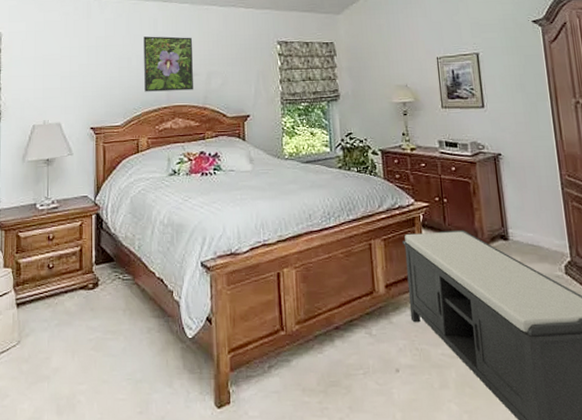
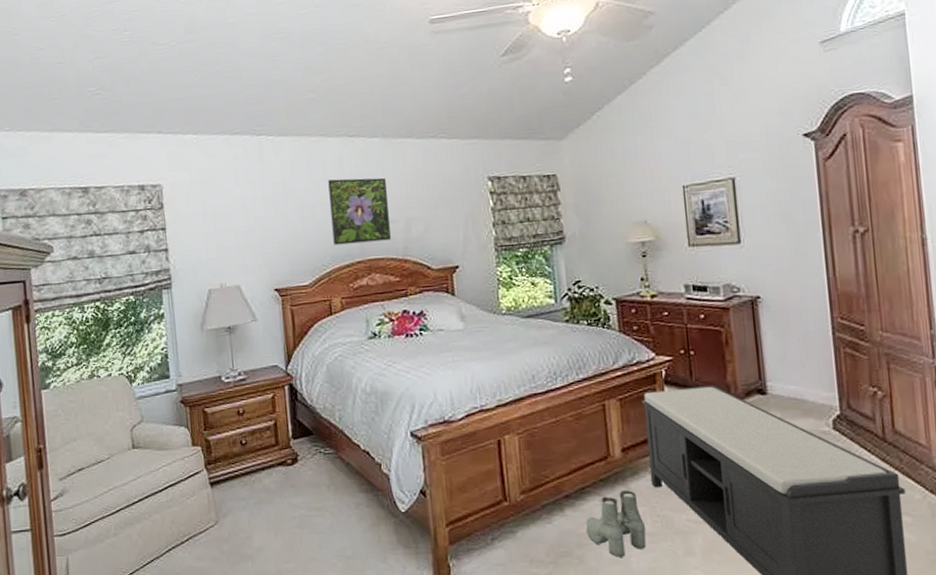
boots: none [353,325,406,388] -> present [586,491,646,557]

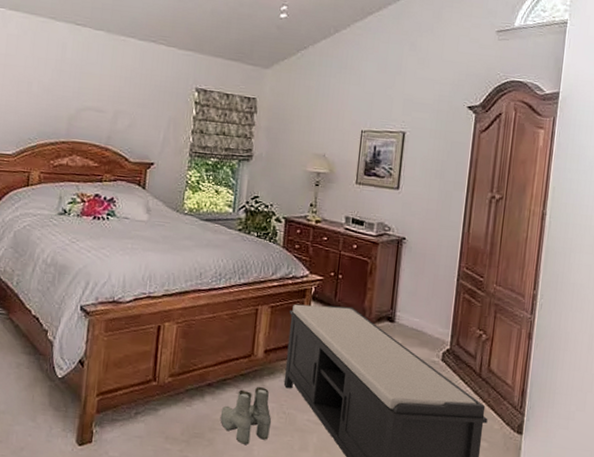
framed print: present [328,177,391,245] -> none [43,61,103,128]

